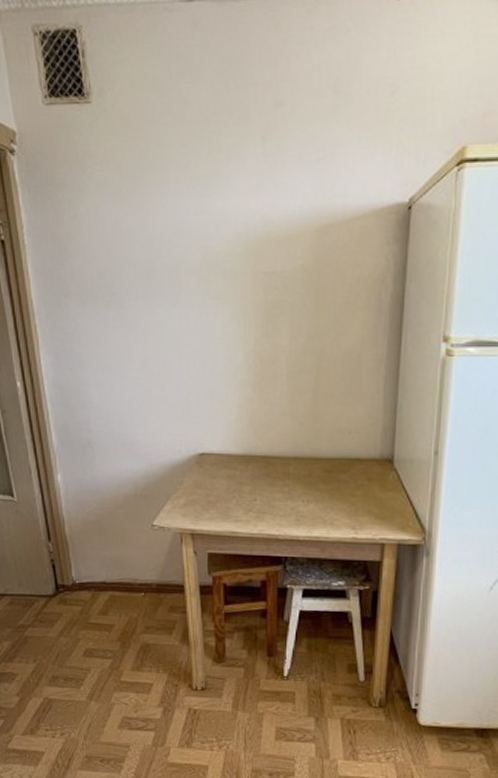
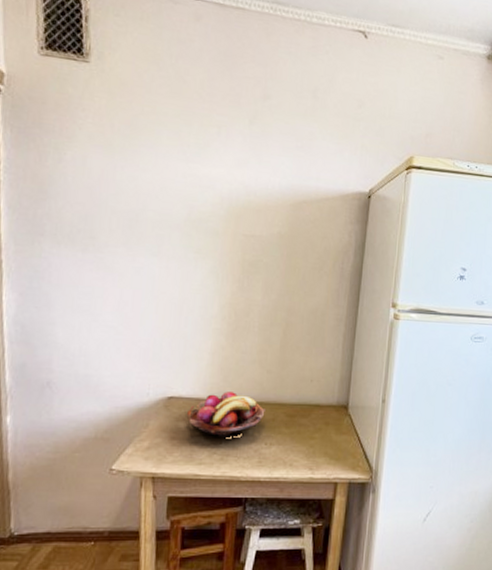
fruit basket: none [219,447,300,494] -> present [186,392,265,437]

